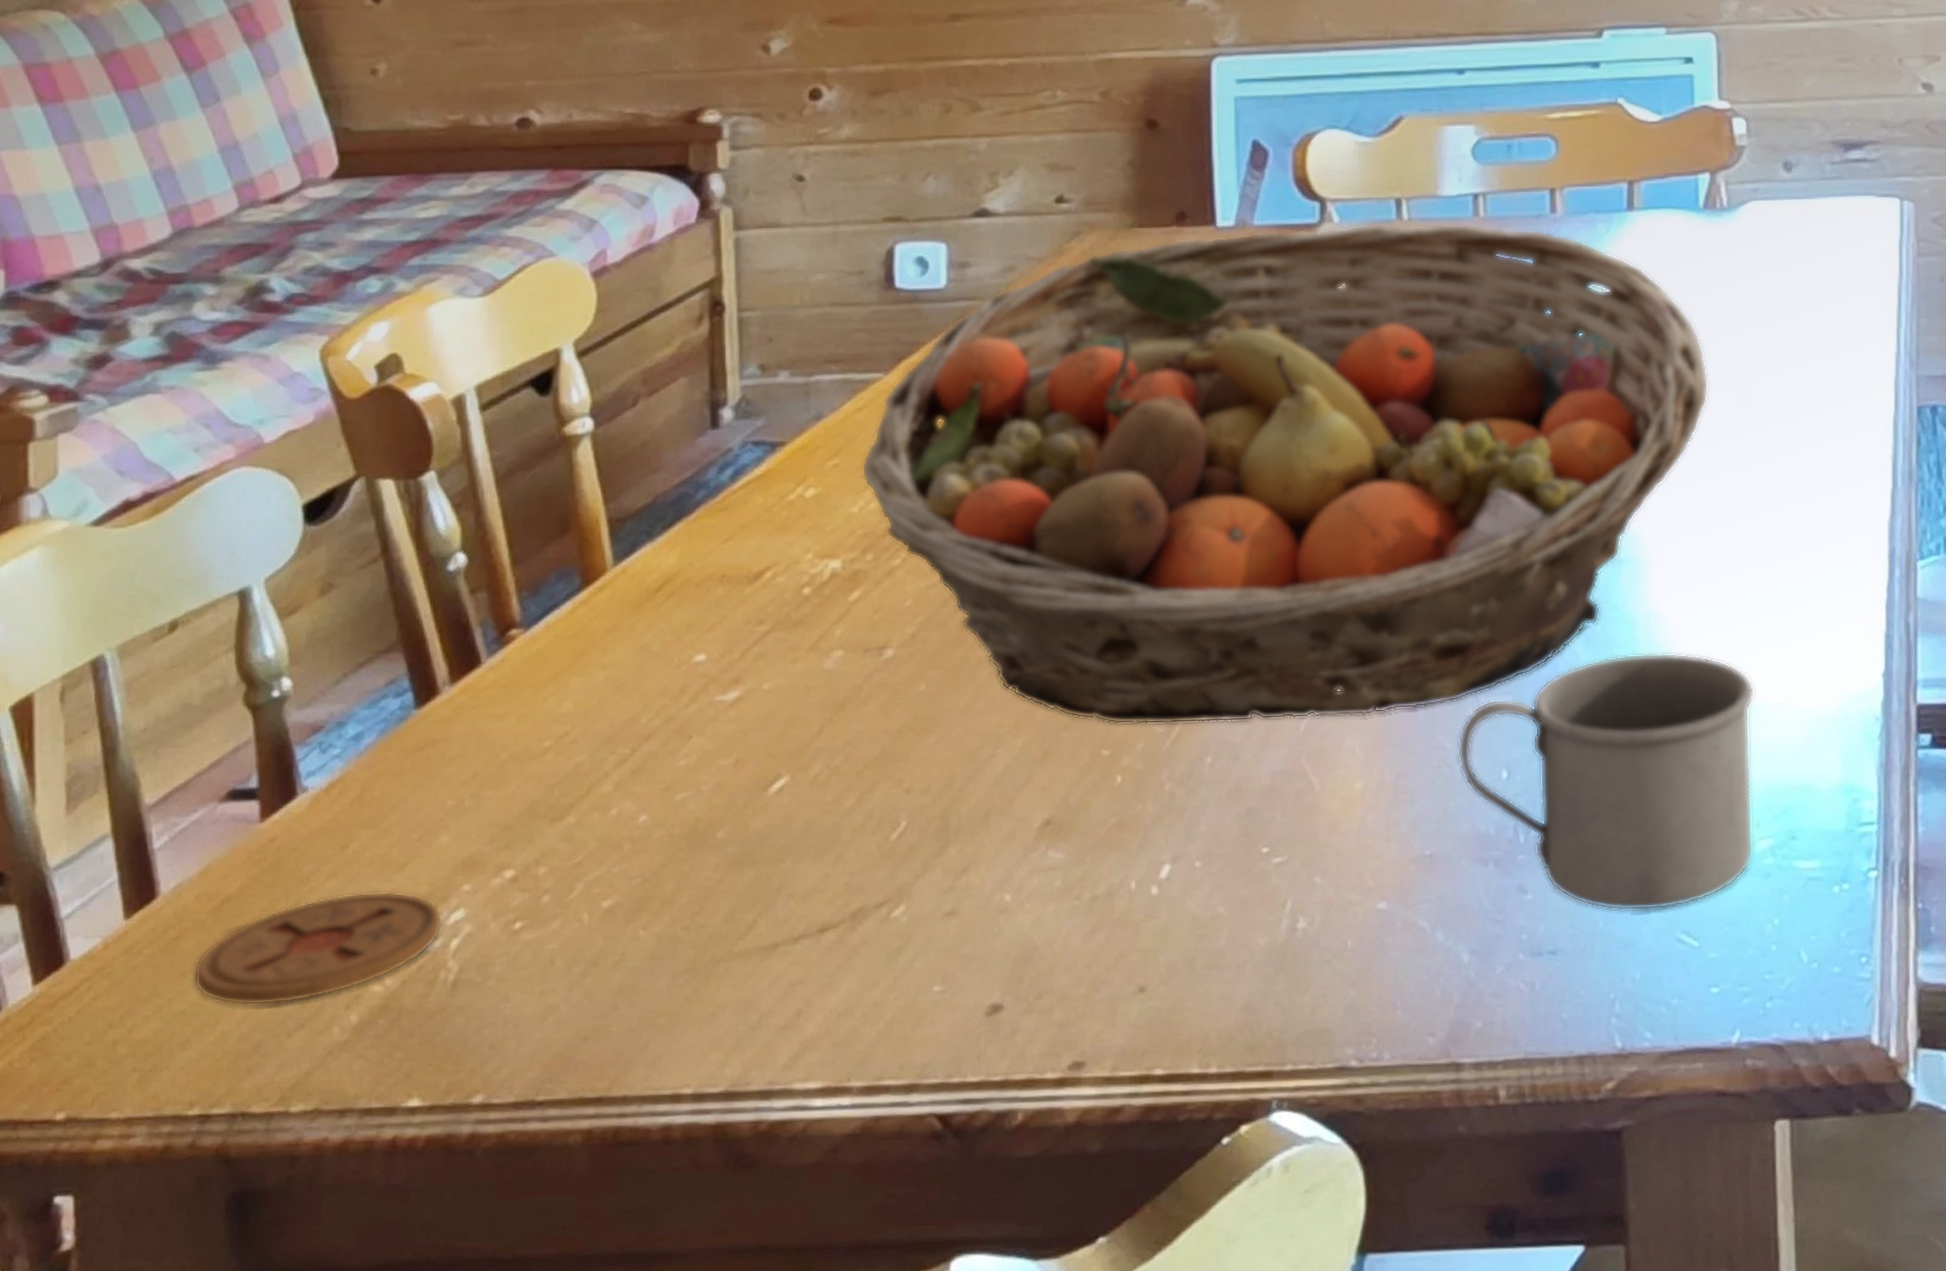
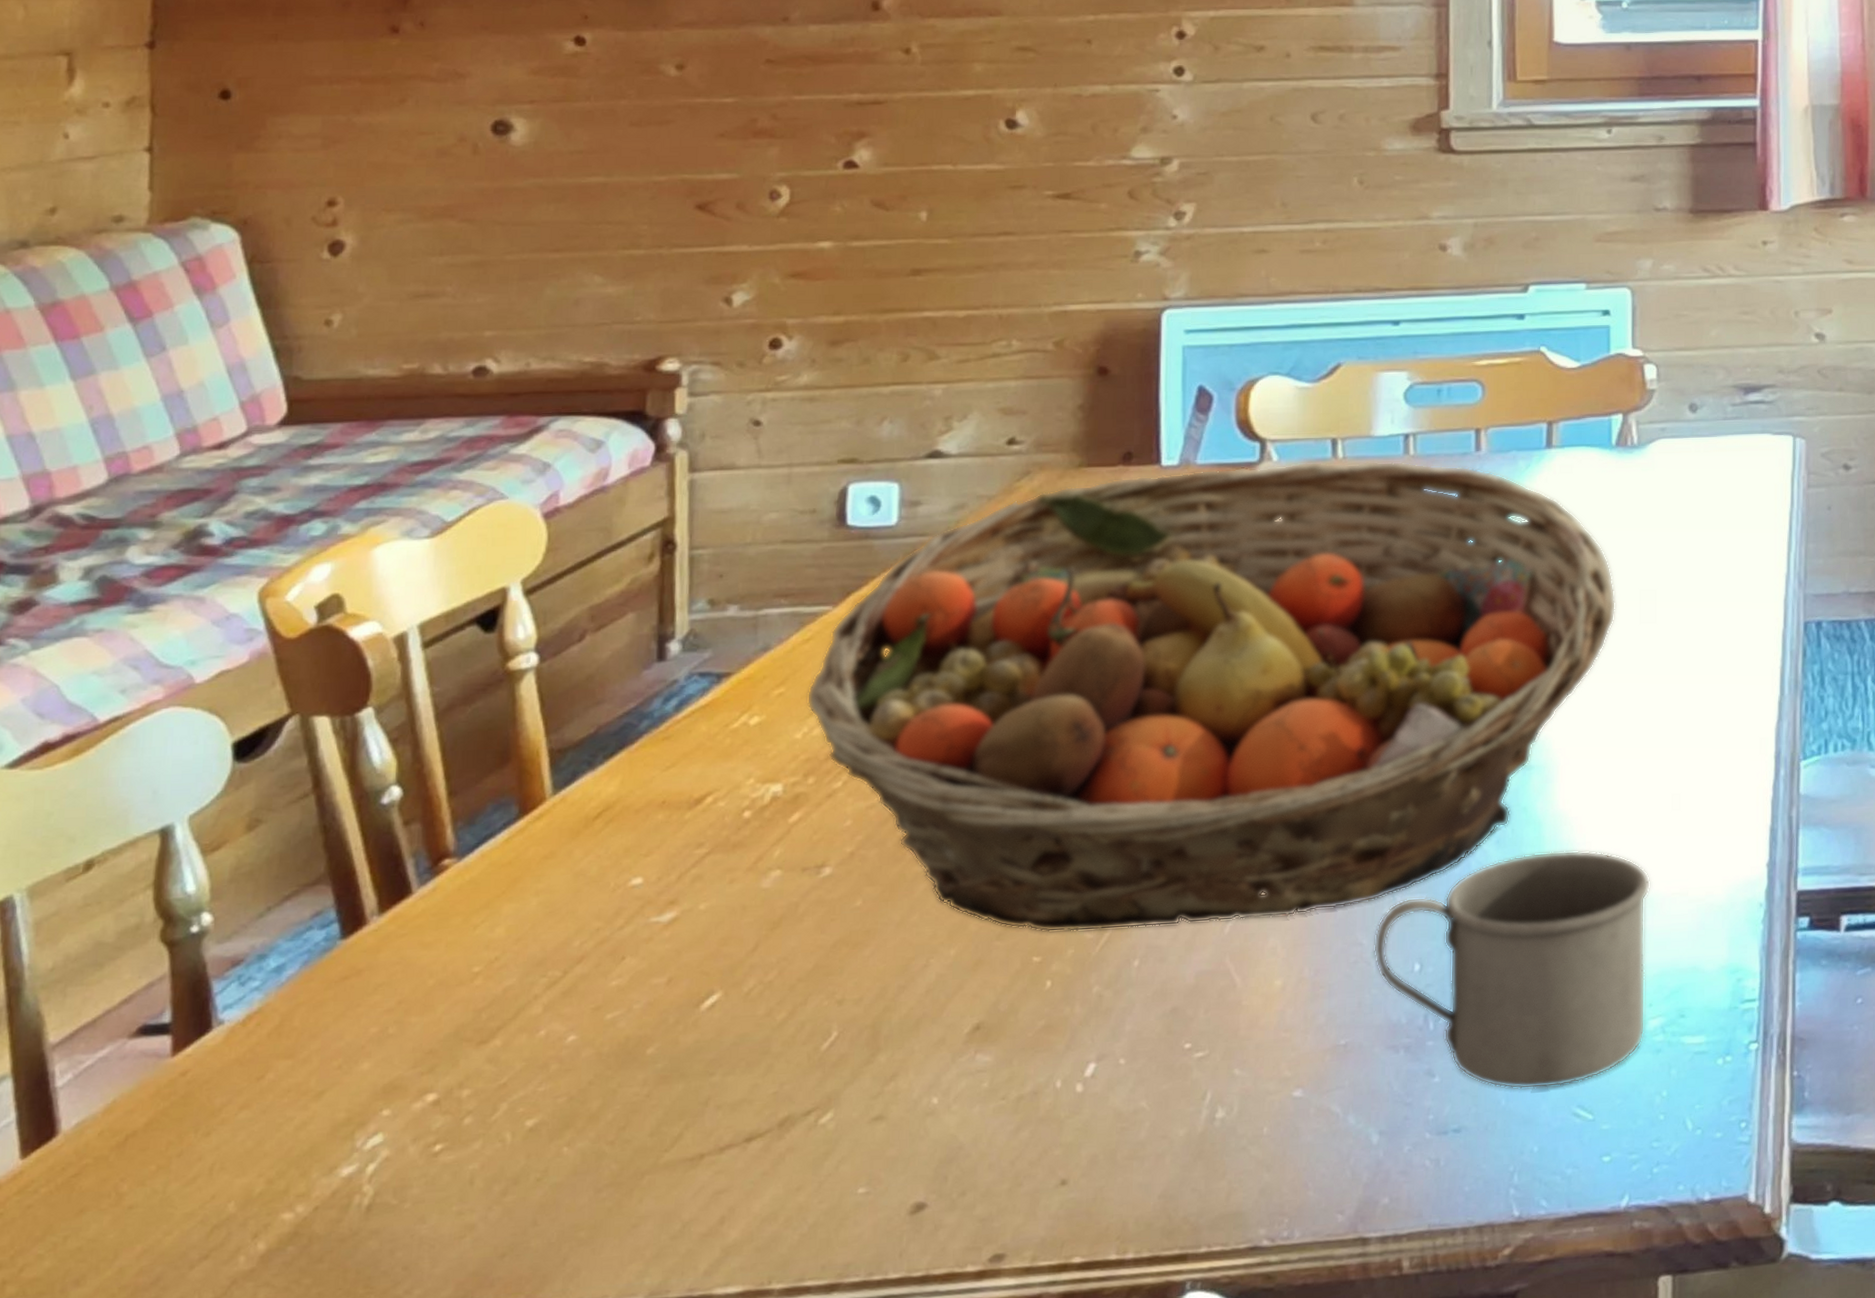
coaster: present [193,891,442,1006] -> none [92,1119,359,1240]

